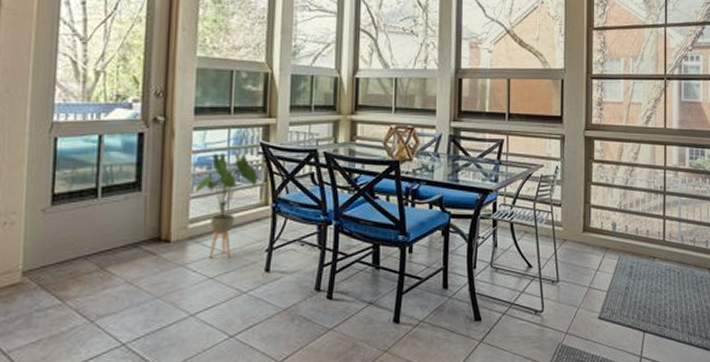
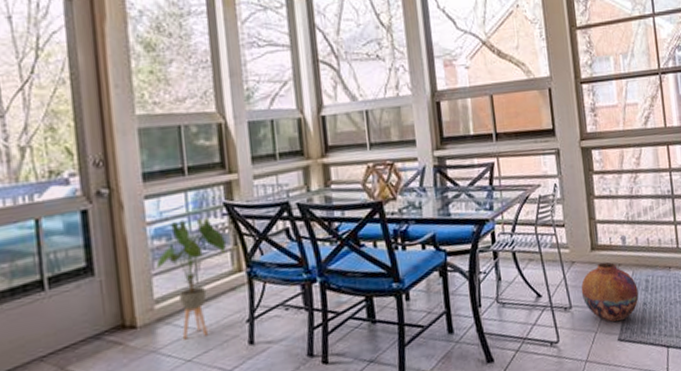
vase: none [569,244,622,301] -> present [581,261,639,322]

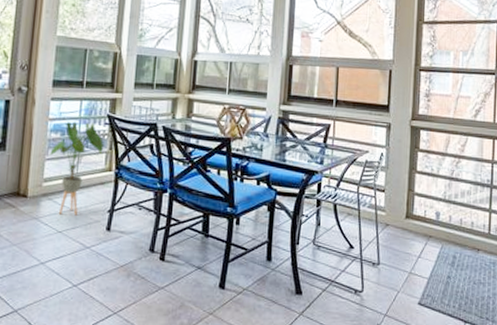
vase: present [581,261,639,322] -> none [390,231,444,287]

